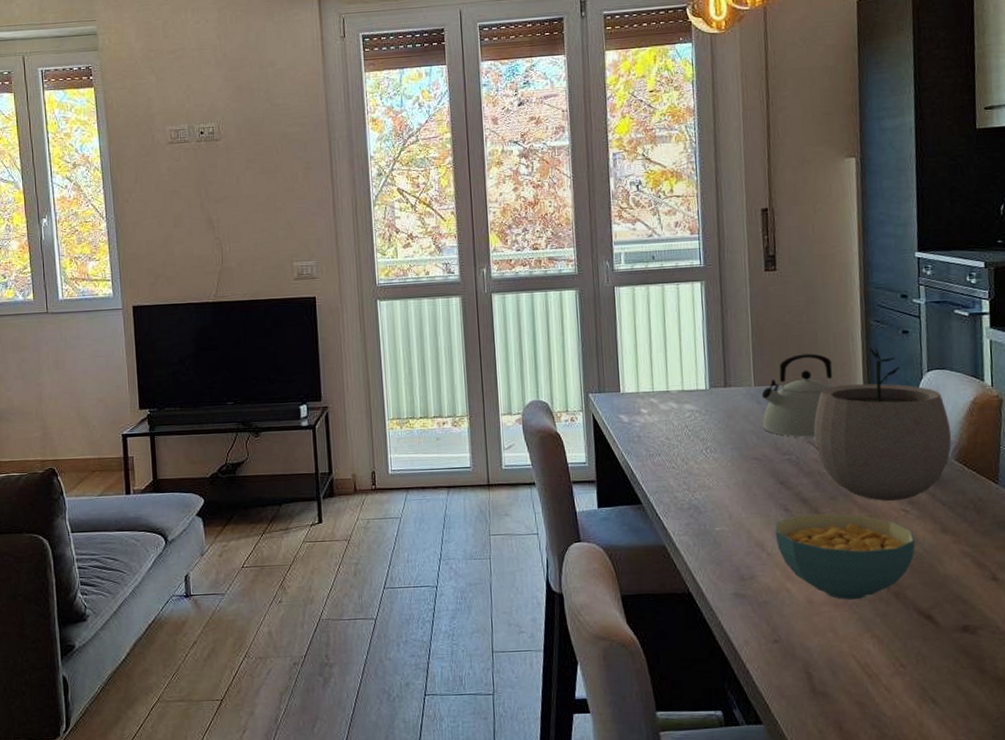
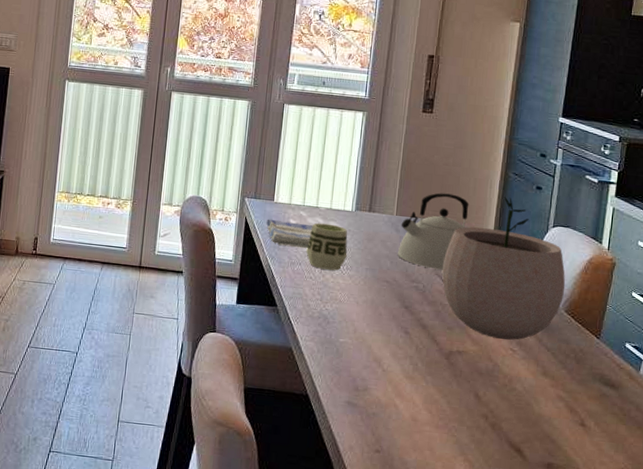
dish towel: none [616,411,667,438] -> present [266,219,313,248]
cup: none [663,406,709,457] -> present [306,223,348,271]
cereal bowl: present [775,512,915,600] -> none [392,339,517,425]

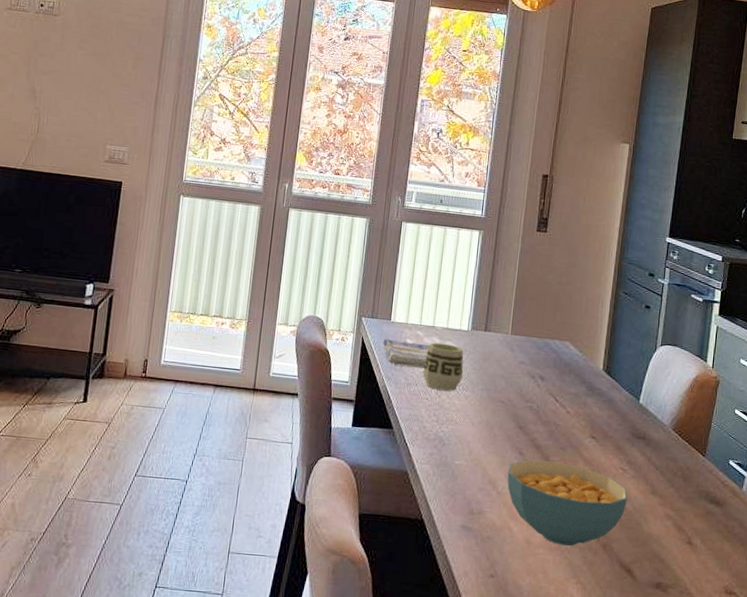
cereal bowl: none [392,339,517,425] -> present [507,459,628,547]
kettle: present [397,192,469,270] -> none [512,311,582,390]
plant pot: present [442,196,566,340] -> none [555,315,673,459]

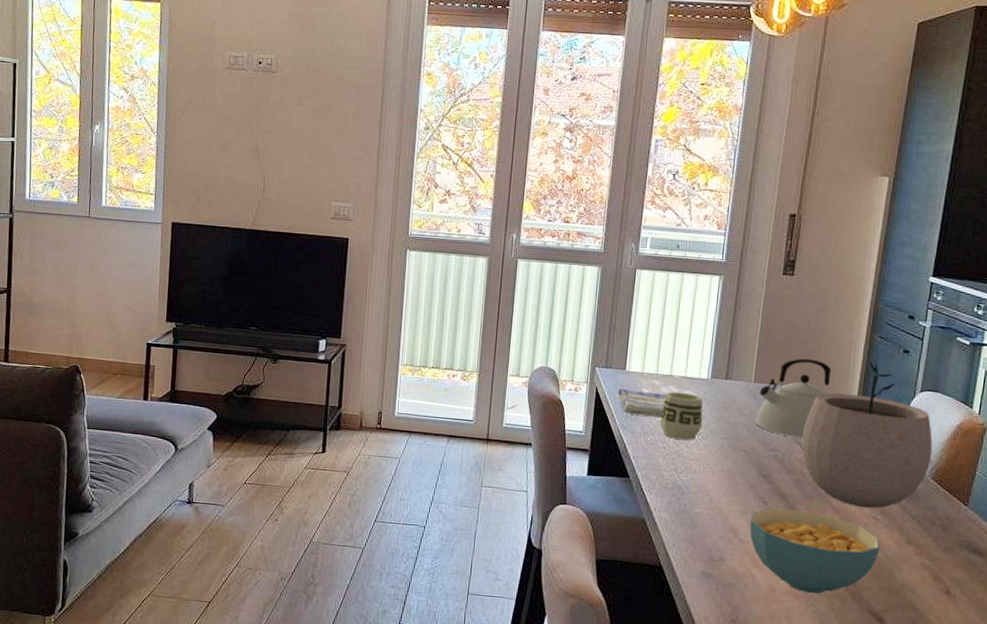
kettle: none [512,311,582,390] -> present [755,358,832,438]
plant pot: none [555,315,673,459] -> present [802,360,933,508]

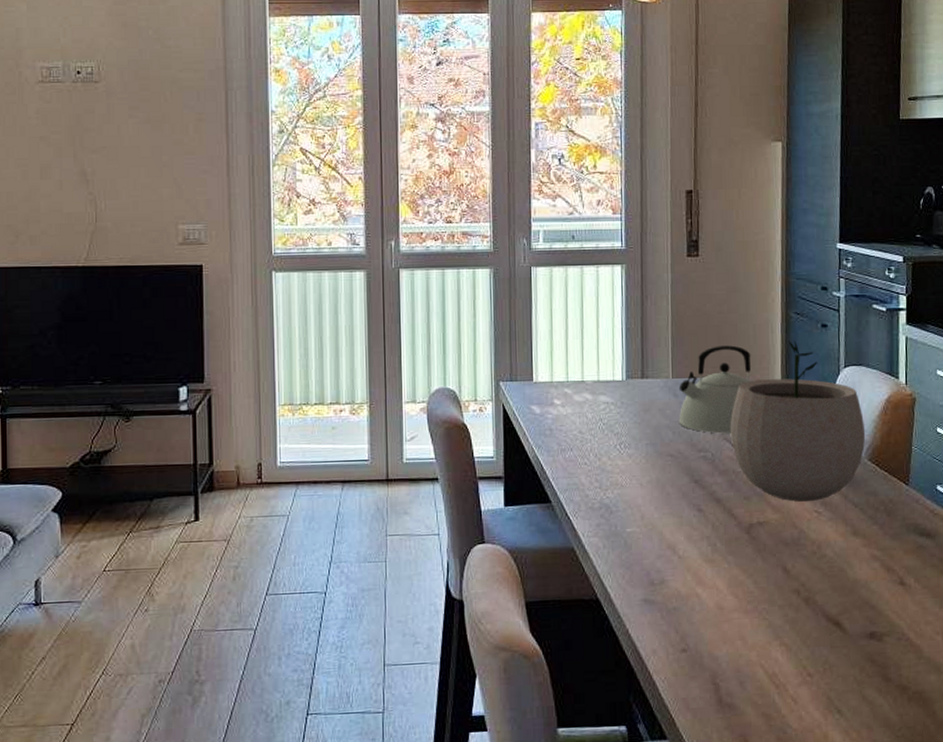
dish towel: present [618,388,667,418] -> none [527,402,581,431]
cup: present [659,391,703,440] -> none [577,398,623,452]
cereal bowl: present [749,508,880,594] -> none [687,513,826,606]

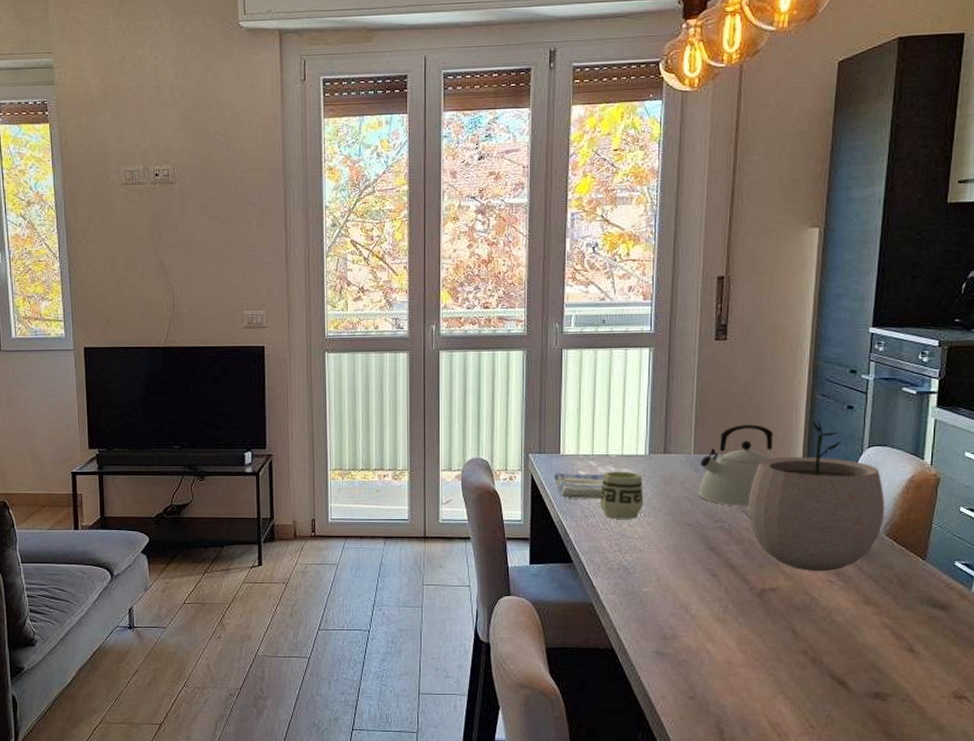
dish towel: none [527,402,581,431] -> present [554,473,605,499]
cup: none [577,398,623,452] -> present [599,471,644,519]

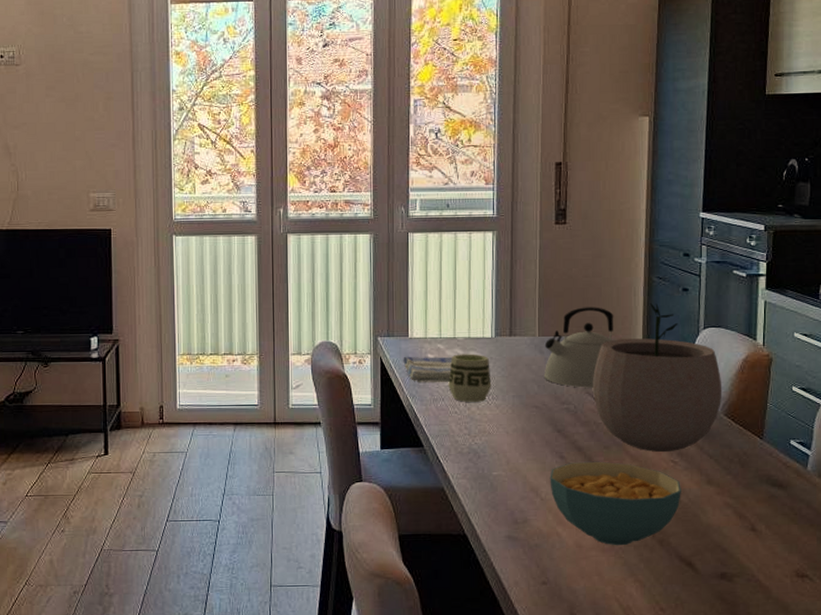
cereal bowl: none [700,579,837,663] -> present [550,461,681,546]

